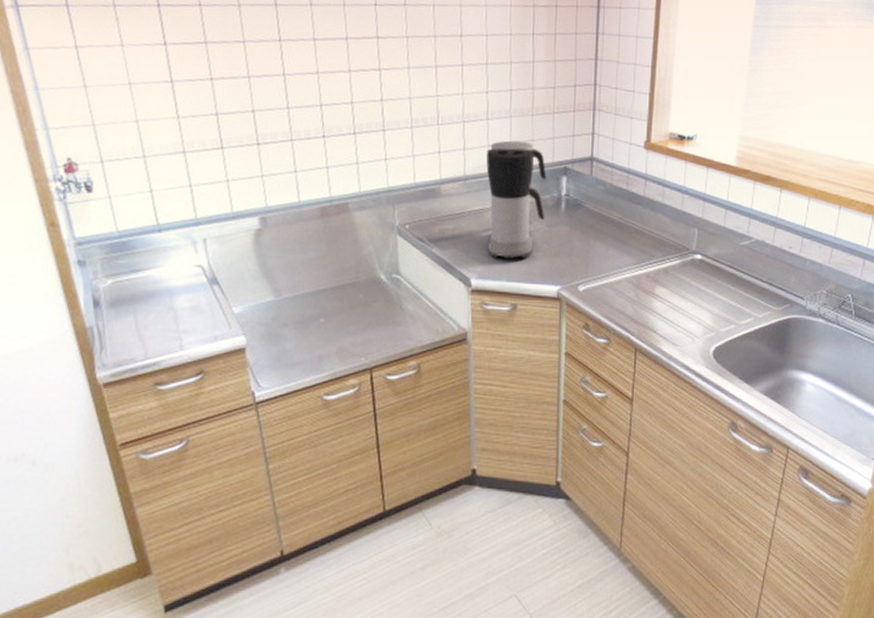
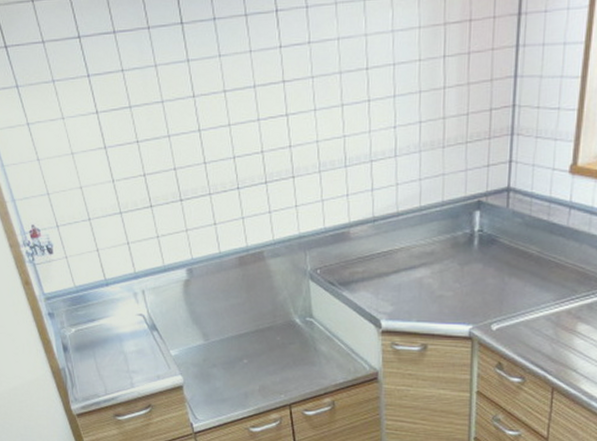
coffee maker: present [486,140,547,259] -> none [395,176,459,299]

